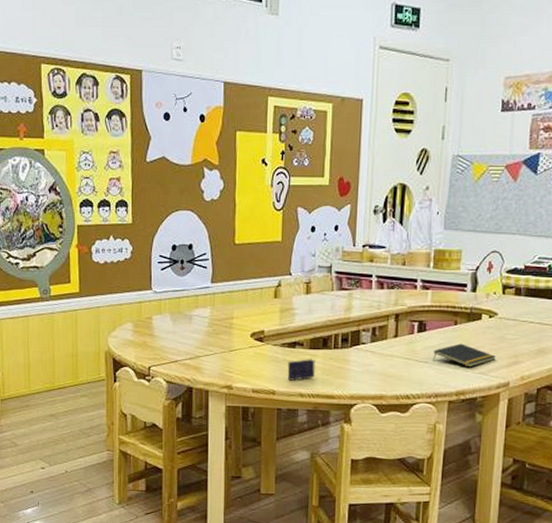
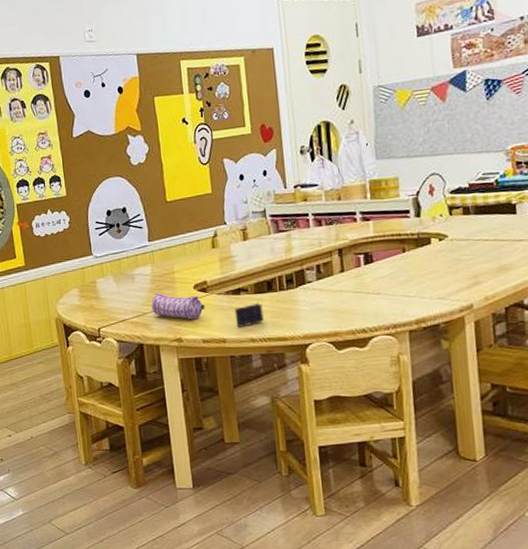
pencil case: none [206,336,259,368] -> present [151,292,205,320]
notepad: present [433,343,496,368] -> none [384,270,453,294]

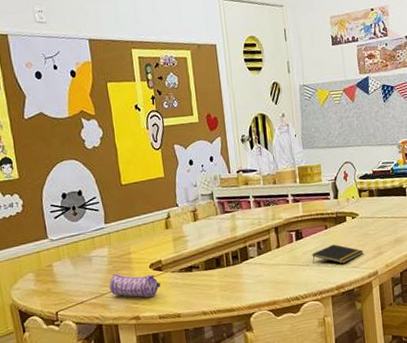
crayon box: present [234,302,264,327] -> none [187,278,214,302]
notepad: none [384,270,453,294] -> present [312,244,363,264]

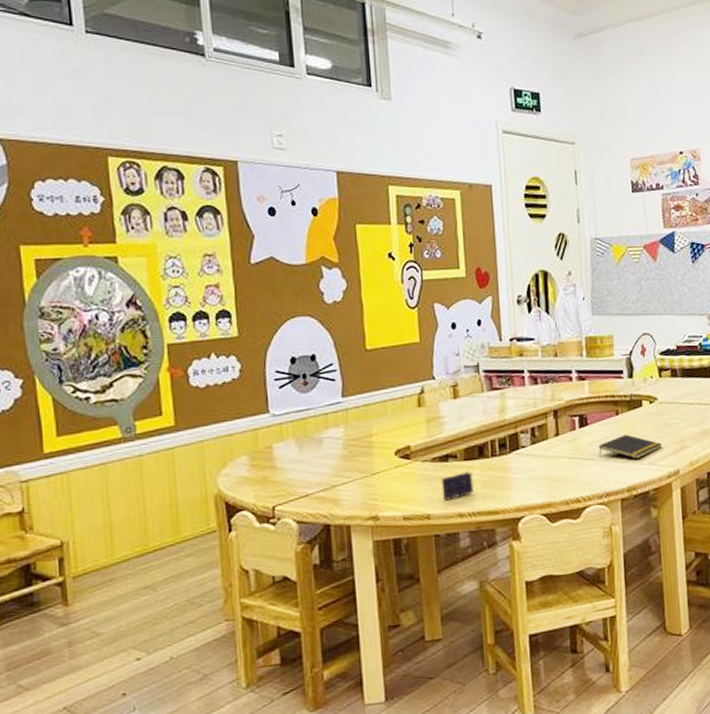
pencil case: present [109,273,161,298] -> none [342,460,407,493]
crayon box: none [187,278,214,302] -> present [441,470,474,500]

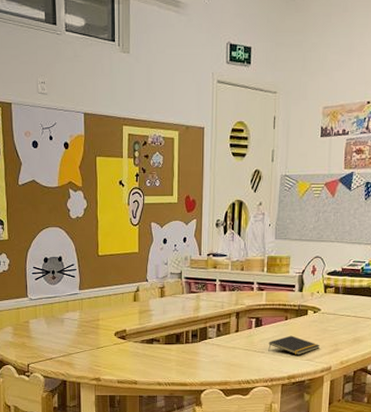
crayon box: present [441,470,474,500] -> none [147,352,170,372]

